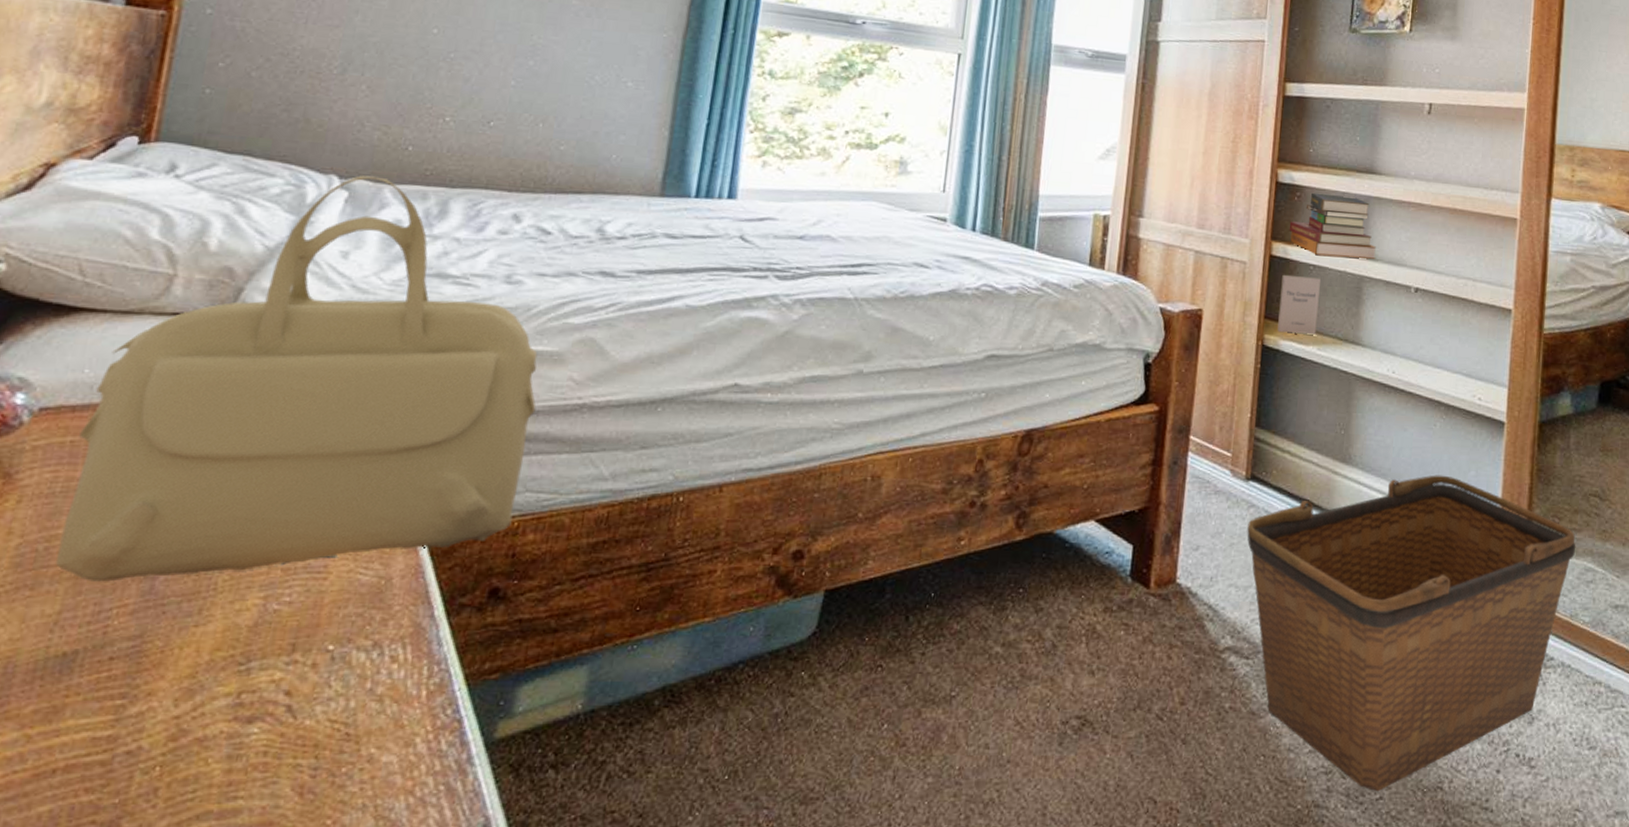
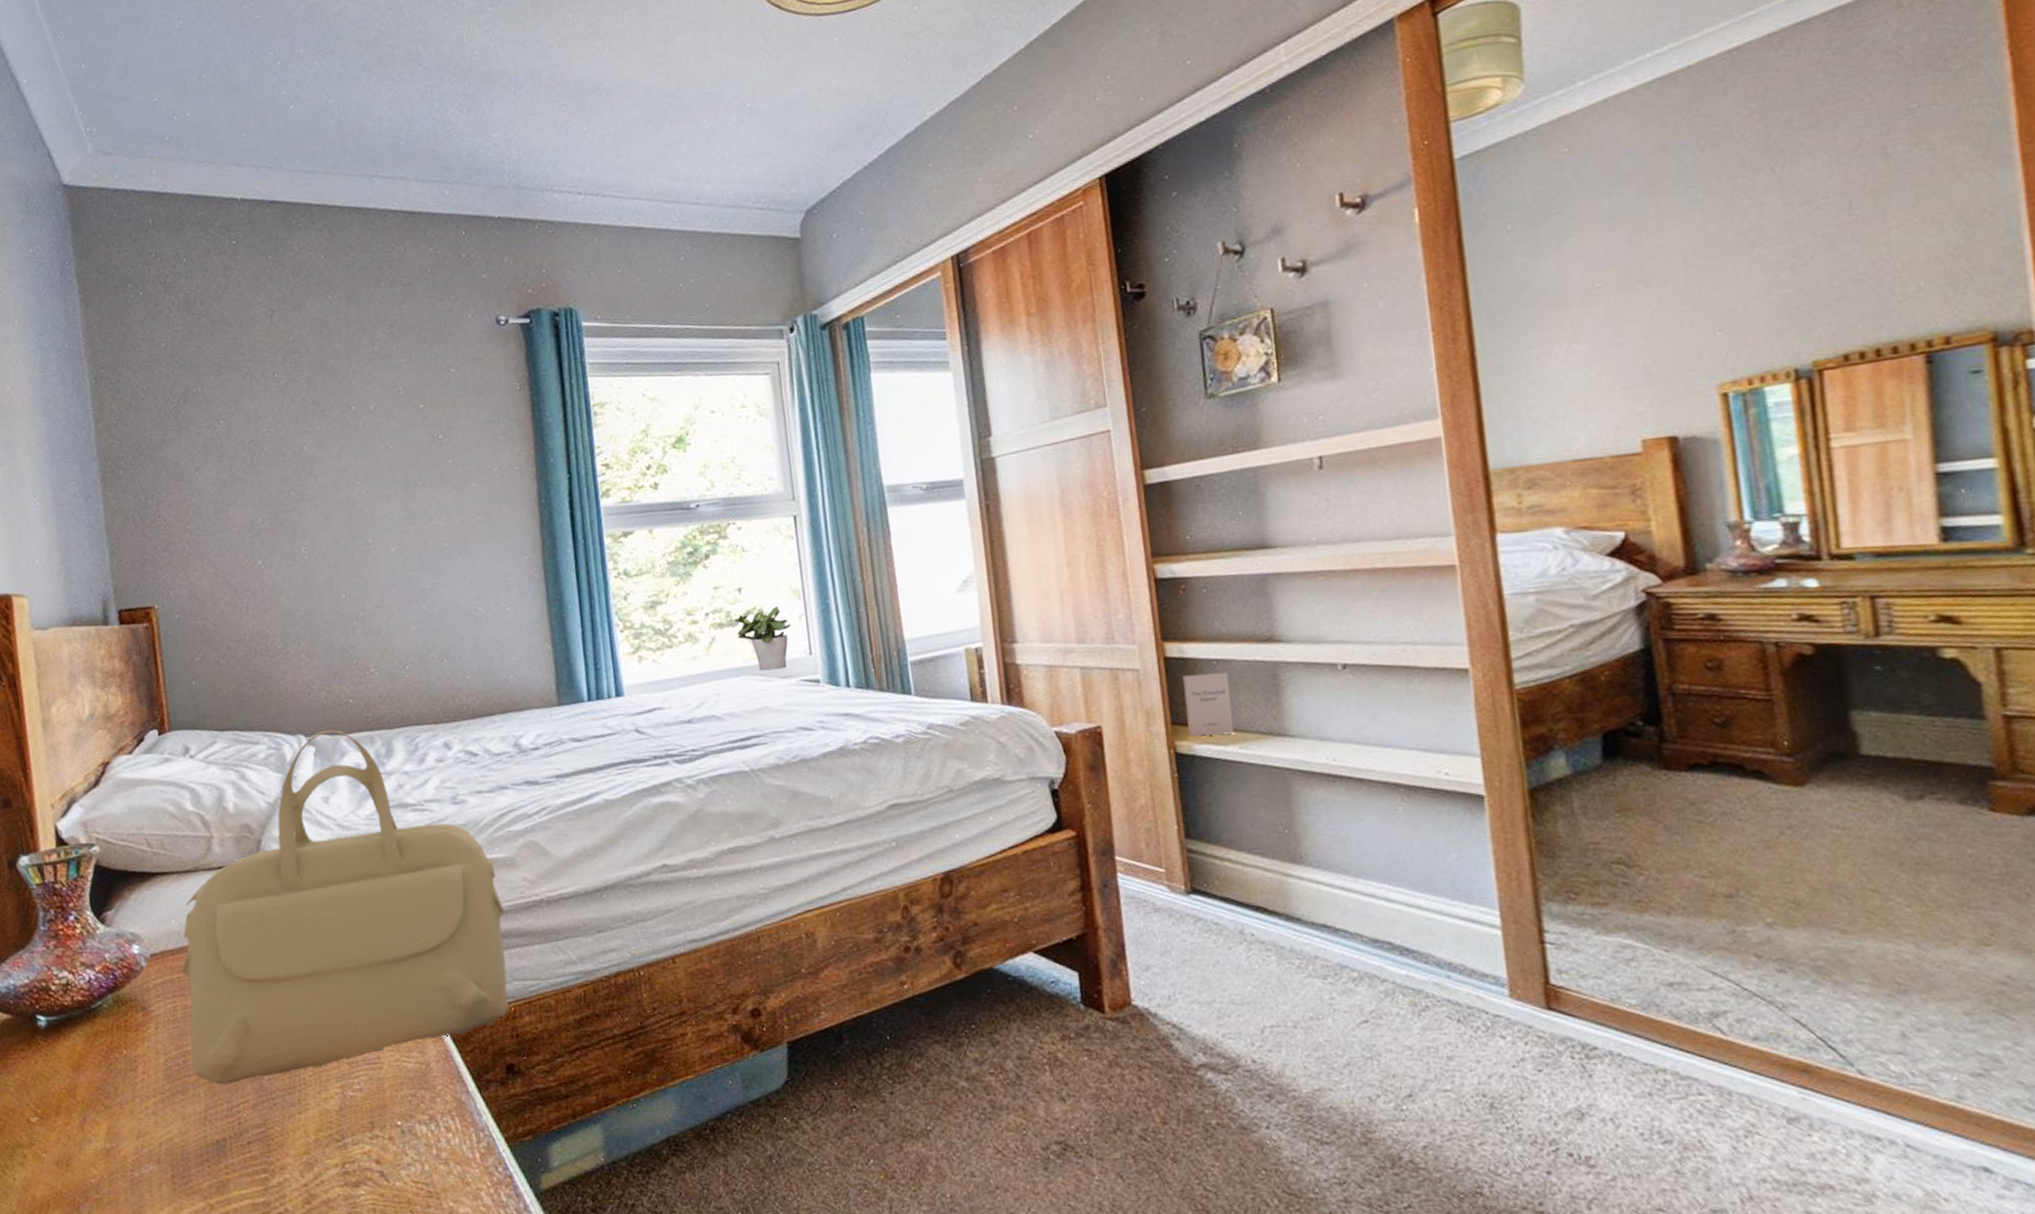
potted plant: none [873,137,930,202] -> present [734,606,791,671]
bicycle basket: present [1247,475,1576,792] -> none [1197,862,1604,1201]
books: present [1289,192,1376,260] -> none [1179,578,1288,649]

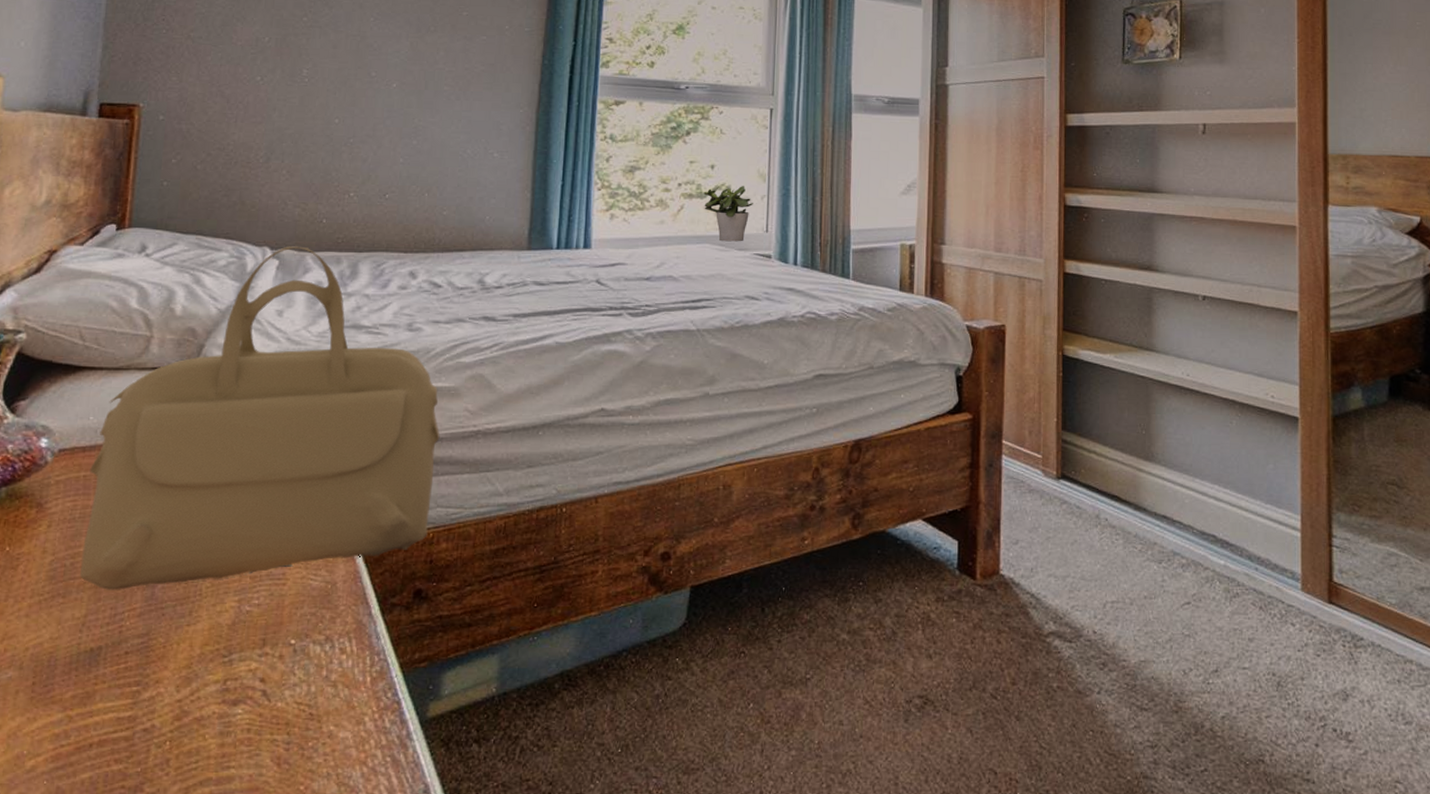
book: present [1182,672,1234,737] -> none [1076,289,1112,344]

